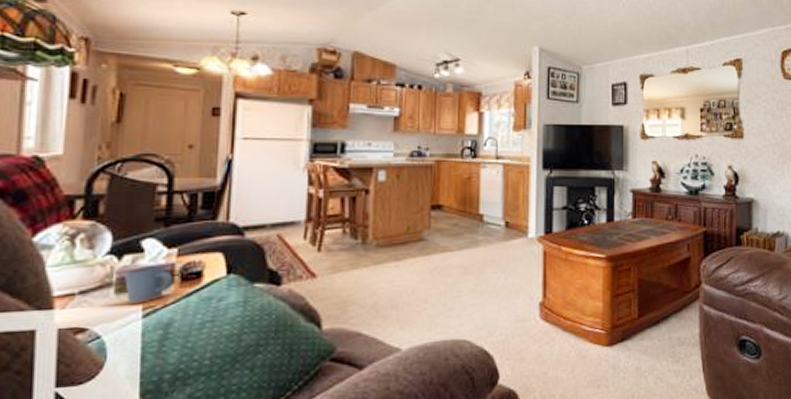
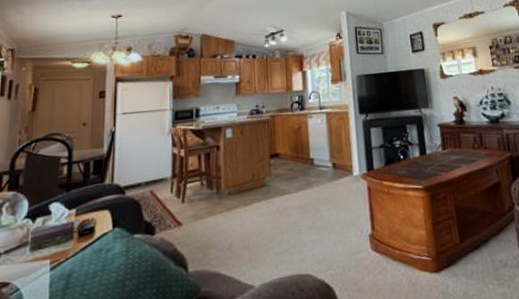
mug: present [124,264,174,304] -> none [37,223,73,259]

